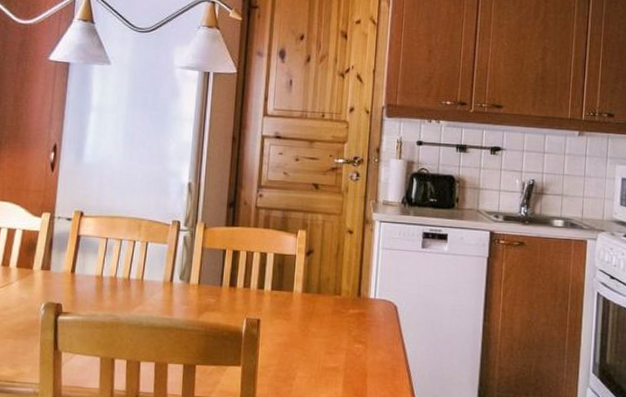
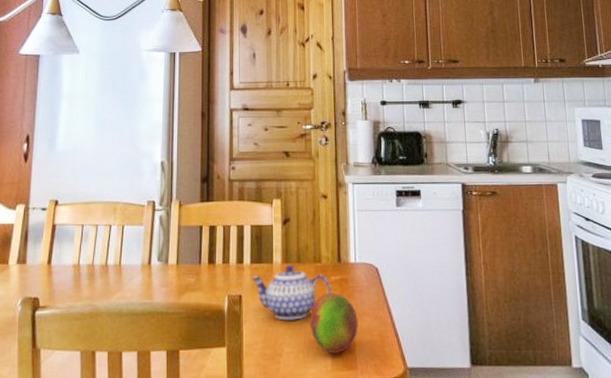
teapot: none [270,295,348,348] -> present [251,265,331,321]
fruit: none [324,325,372,382] -> present [310,293,358,354]

